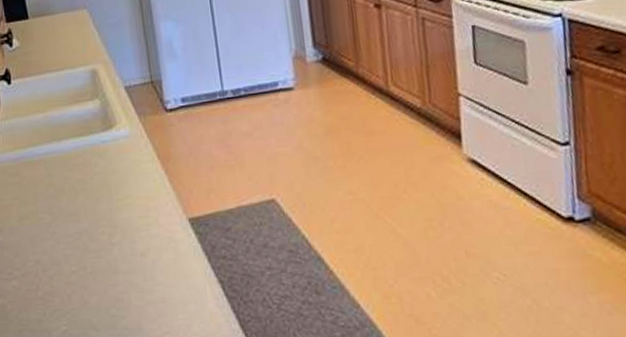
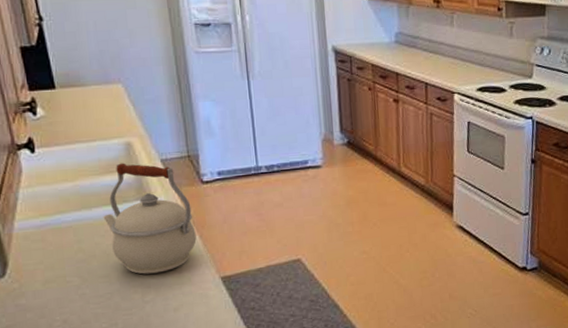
kettle: none [71,91,162,213] -> present [103,163,197,275]

